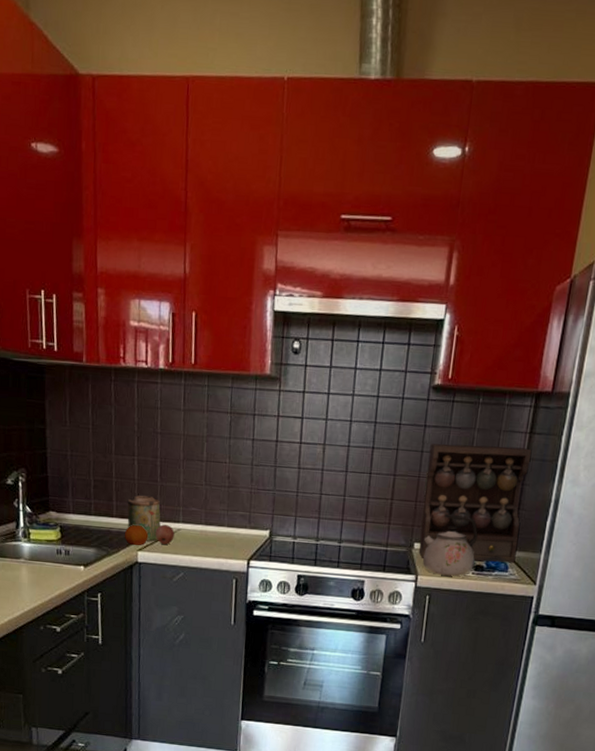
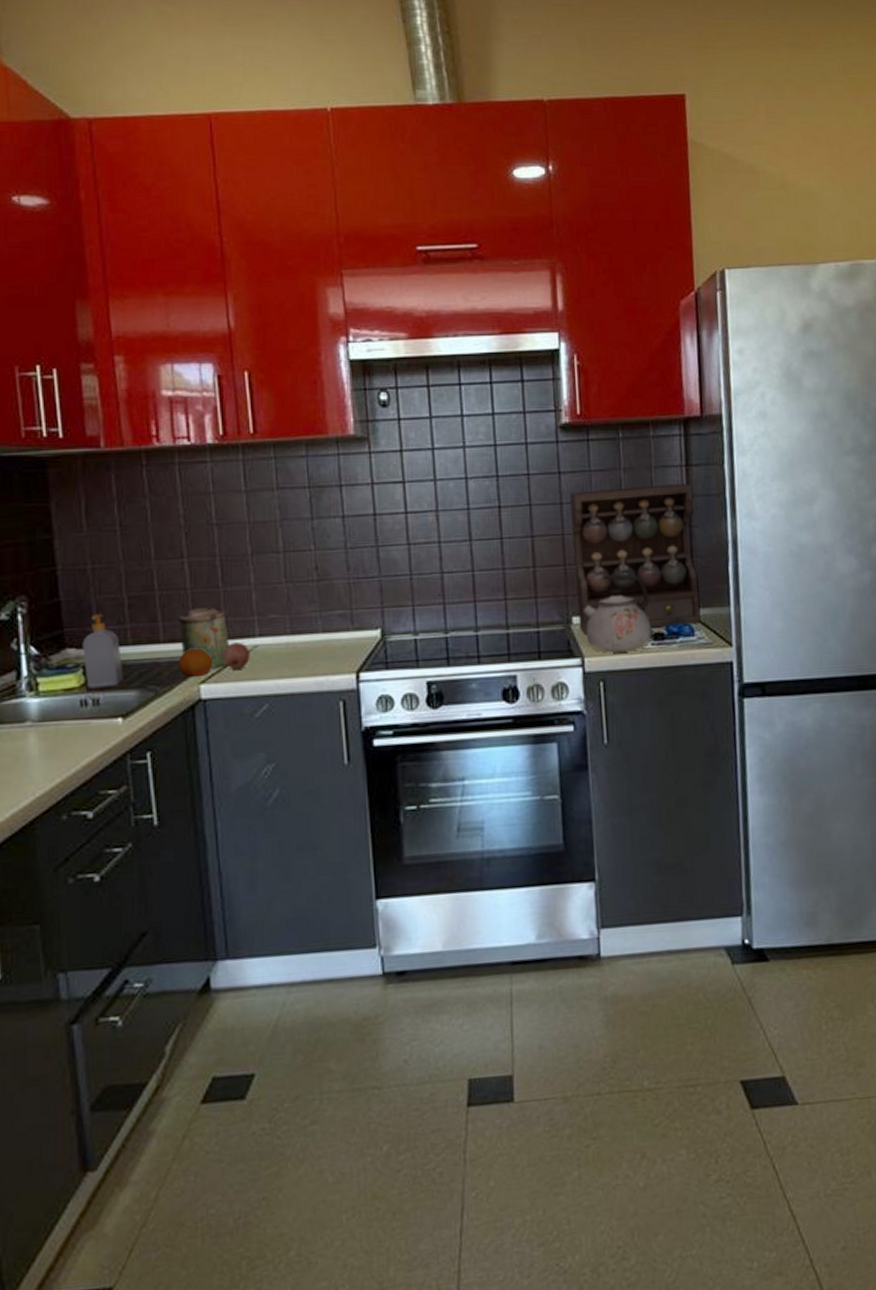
soap bottle: none [60,489,87,544] -> present [82,614,124,689]

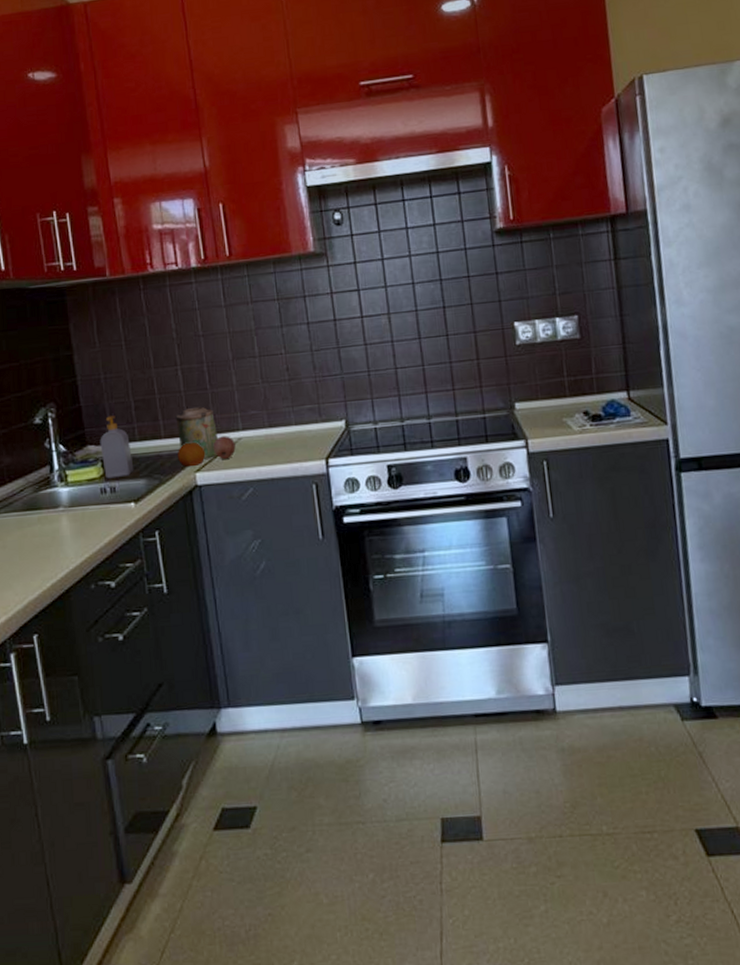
spice rack: present [570,483,701,635] -> none [507,276,636,419]
kettle: present [583,574,652,653] -> none [524,362,590,435]

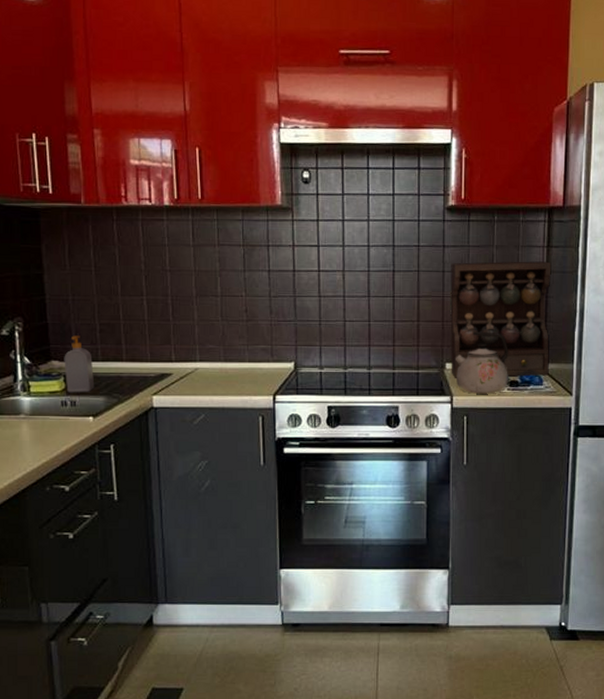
canister: present [175,406,218,459] -> none [138,336,176,384]
fruit: present [177,442,206,468] -> none [136,367,163,390]
fruit: present [213,436,236,459] -> none [171,365,192,386]
spice rack: none [507,276,636,419] -> present [450,261,550,378]
kettle: none [524,362,590,435] -> present [454,331,509,394]

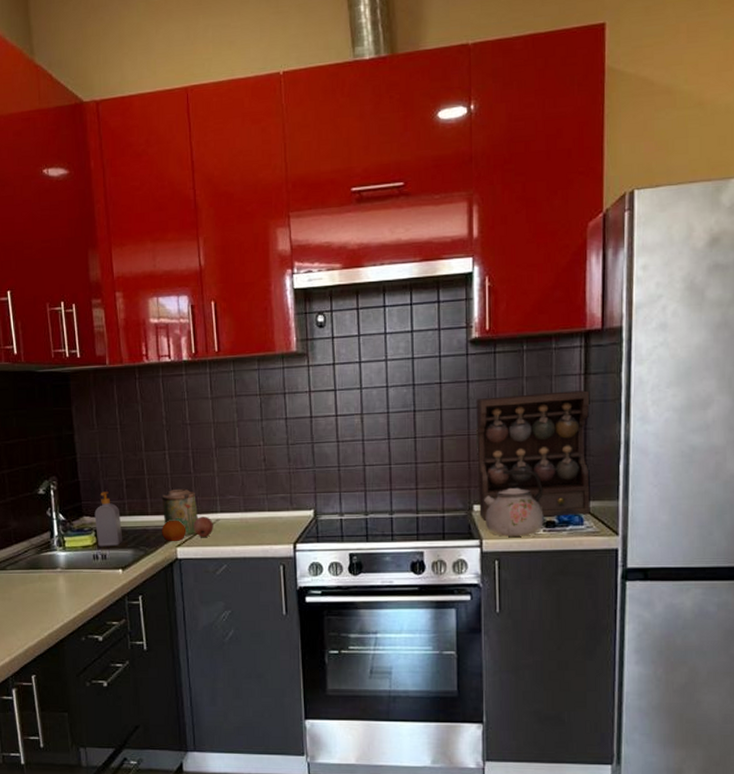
fruit: none [136,367,163,390] -> present [161,520,187,542]
canister: none [138,336,176,384] -> present [161,488,198,536]
fruit: none [171,365,192,386] -> present [193,516,213,537]

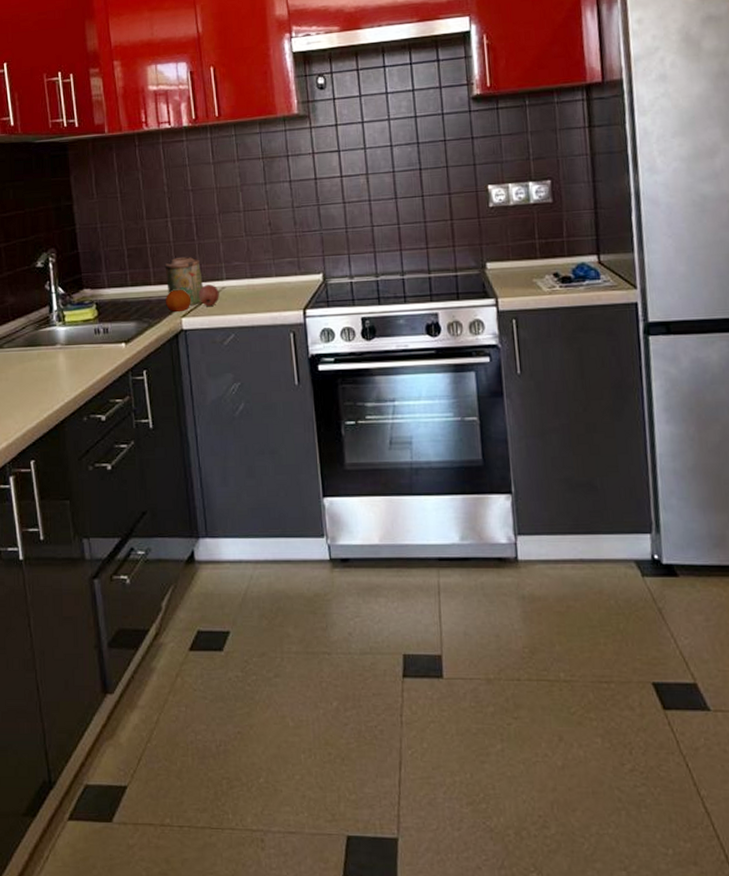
soap bottle: present [94,492,123,547] -> none [95,262,126,320]
spice rack: present [476,390,590,521] -> none [482,143,606,278]
kettle: present [483,469,544,537] -> none [496,225,560,294]

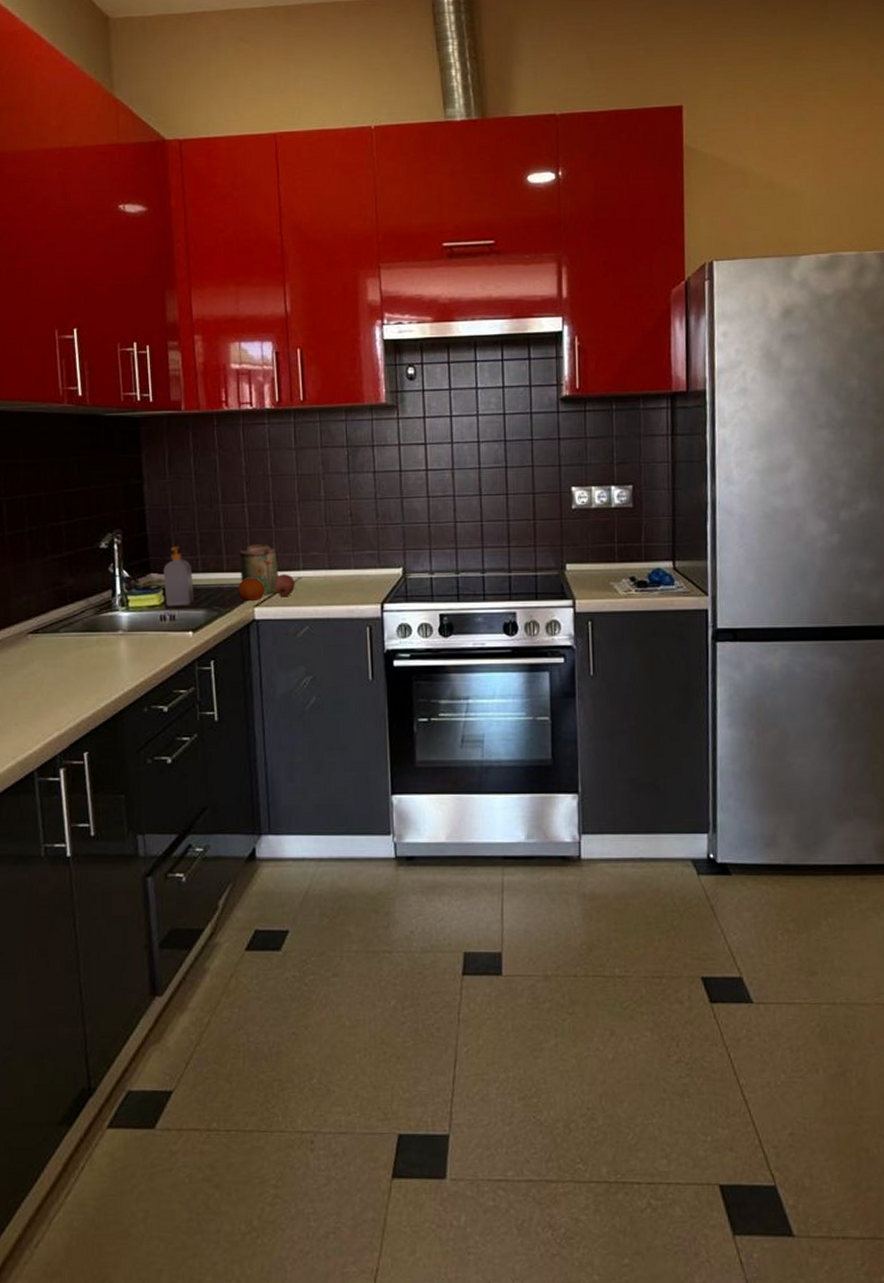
soap bottle: none [95,262,126,320] -> present [163,546,195,607]

